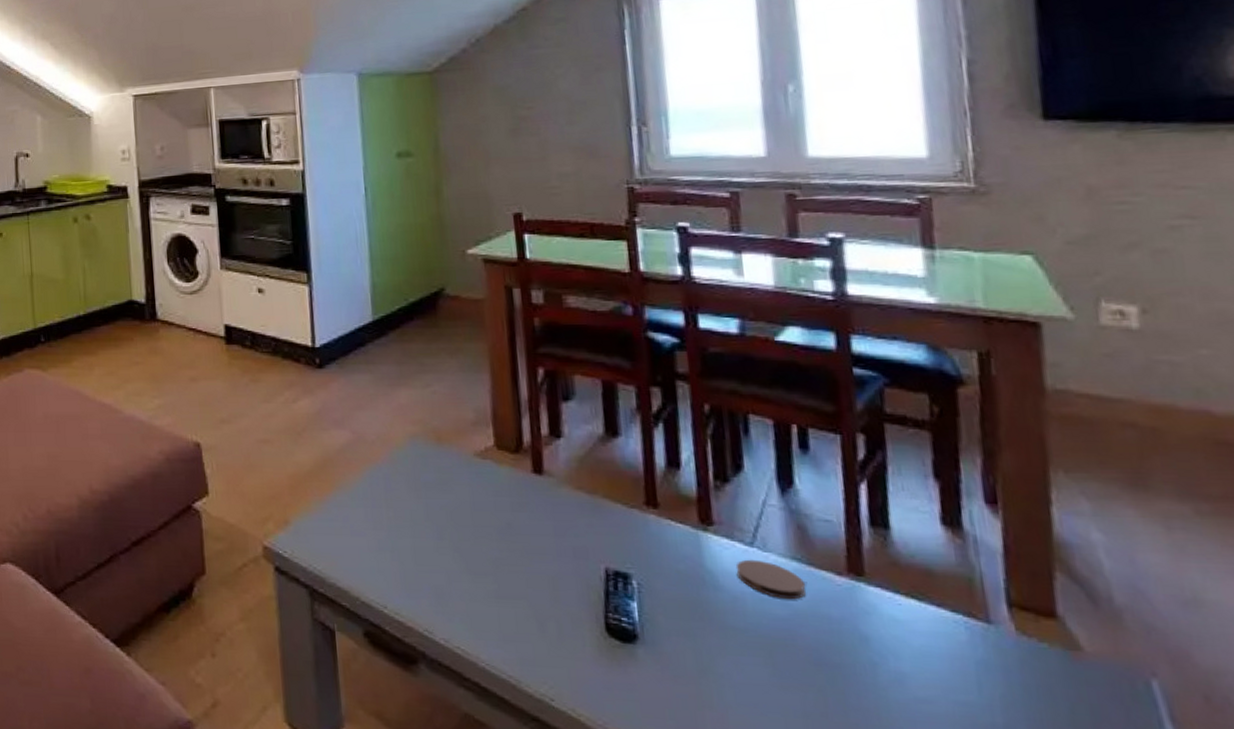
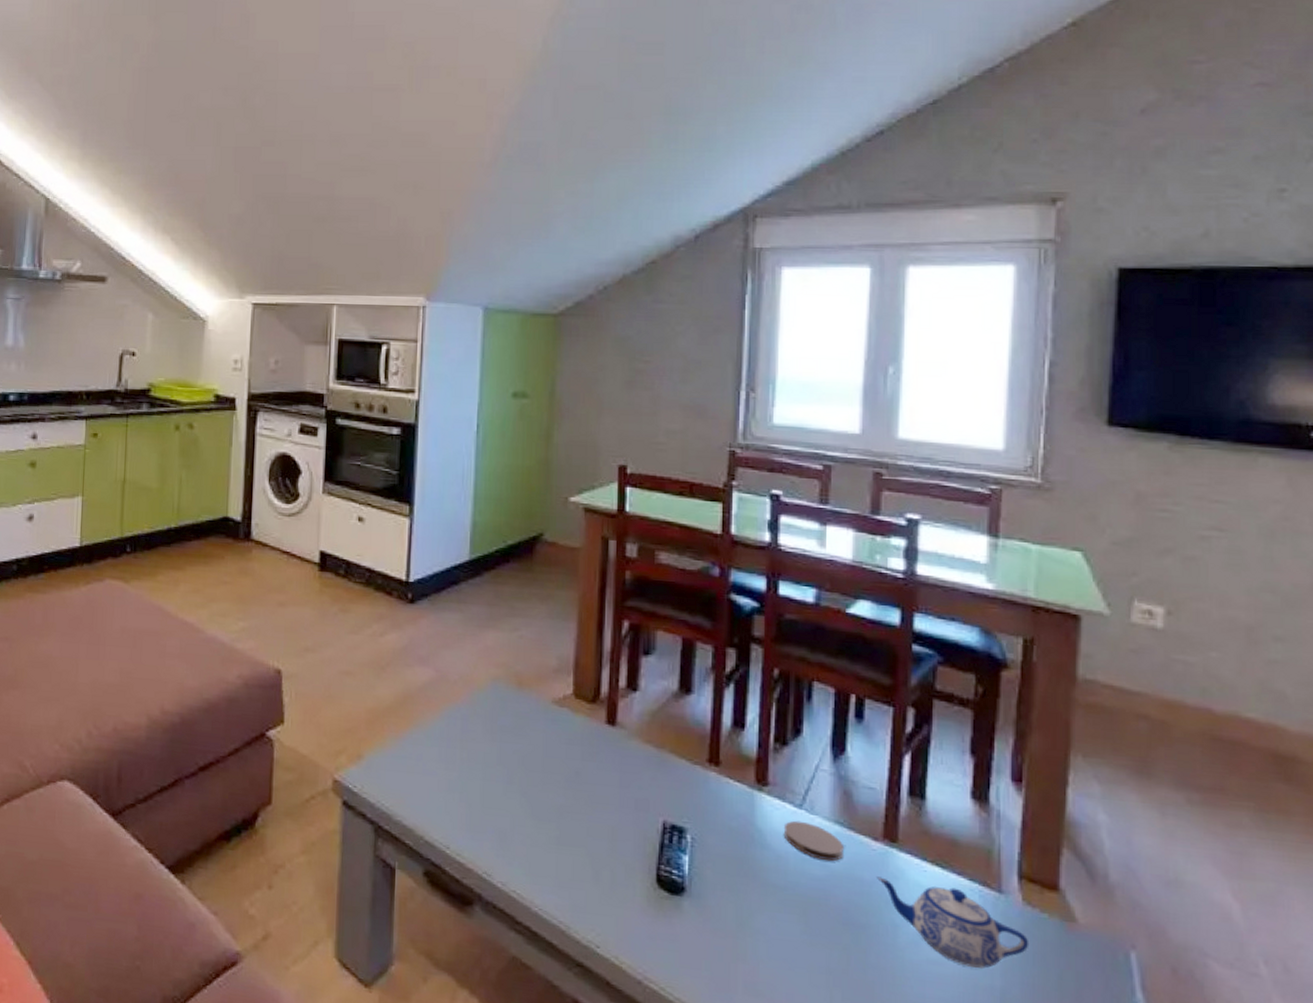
teapot: none [846,613,1031,705] -> present [877,876,1029,968]

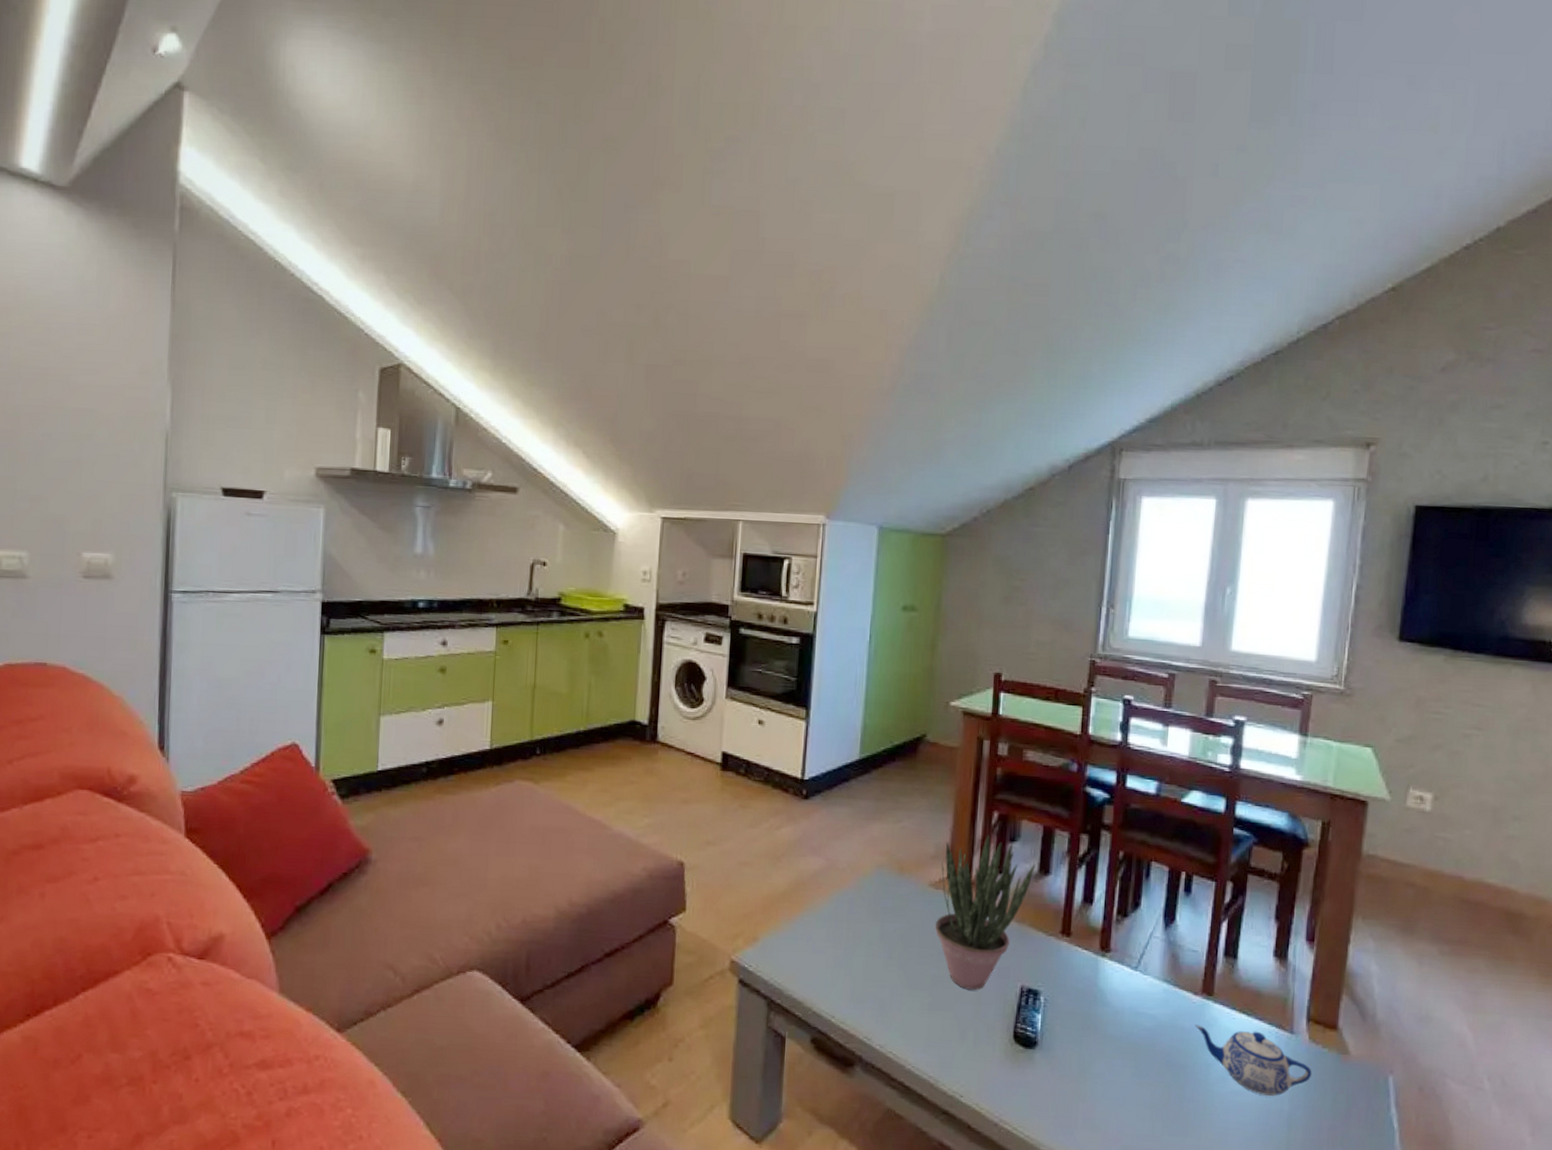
potted plant: none [560,645,674,825] -> present [935,834,1035,991]
coaster: present [783,820,845,862] -> none [1121,980,1170,1014]

